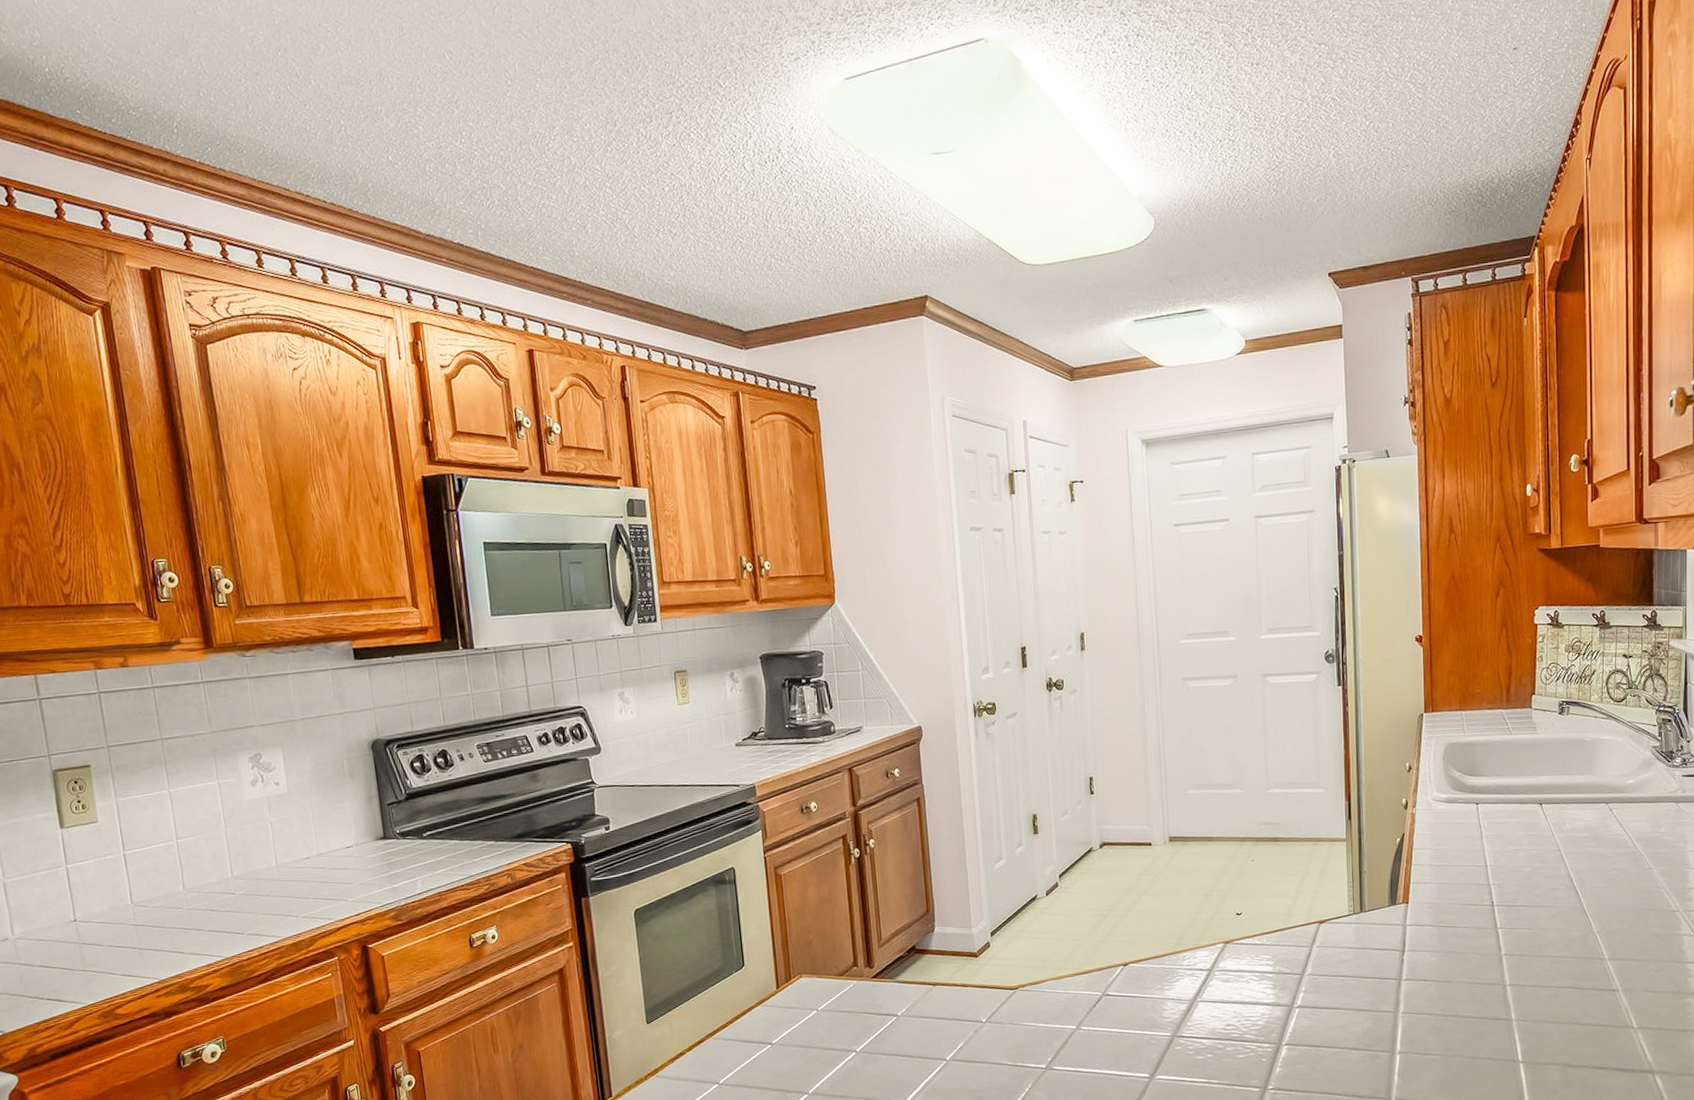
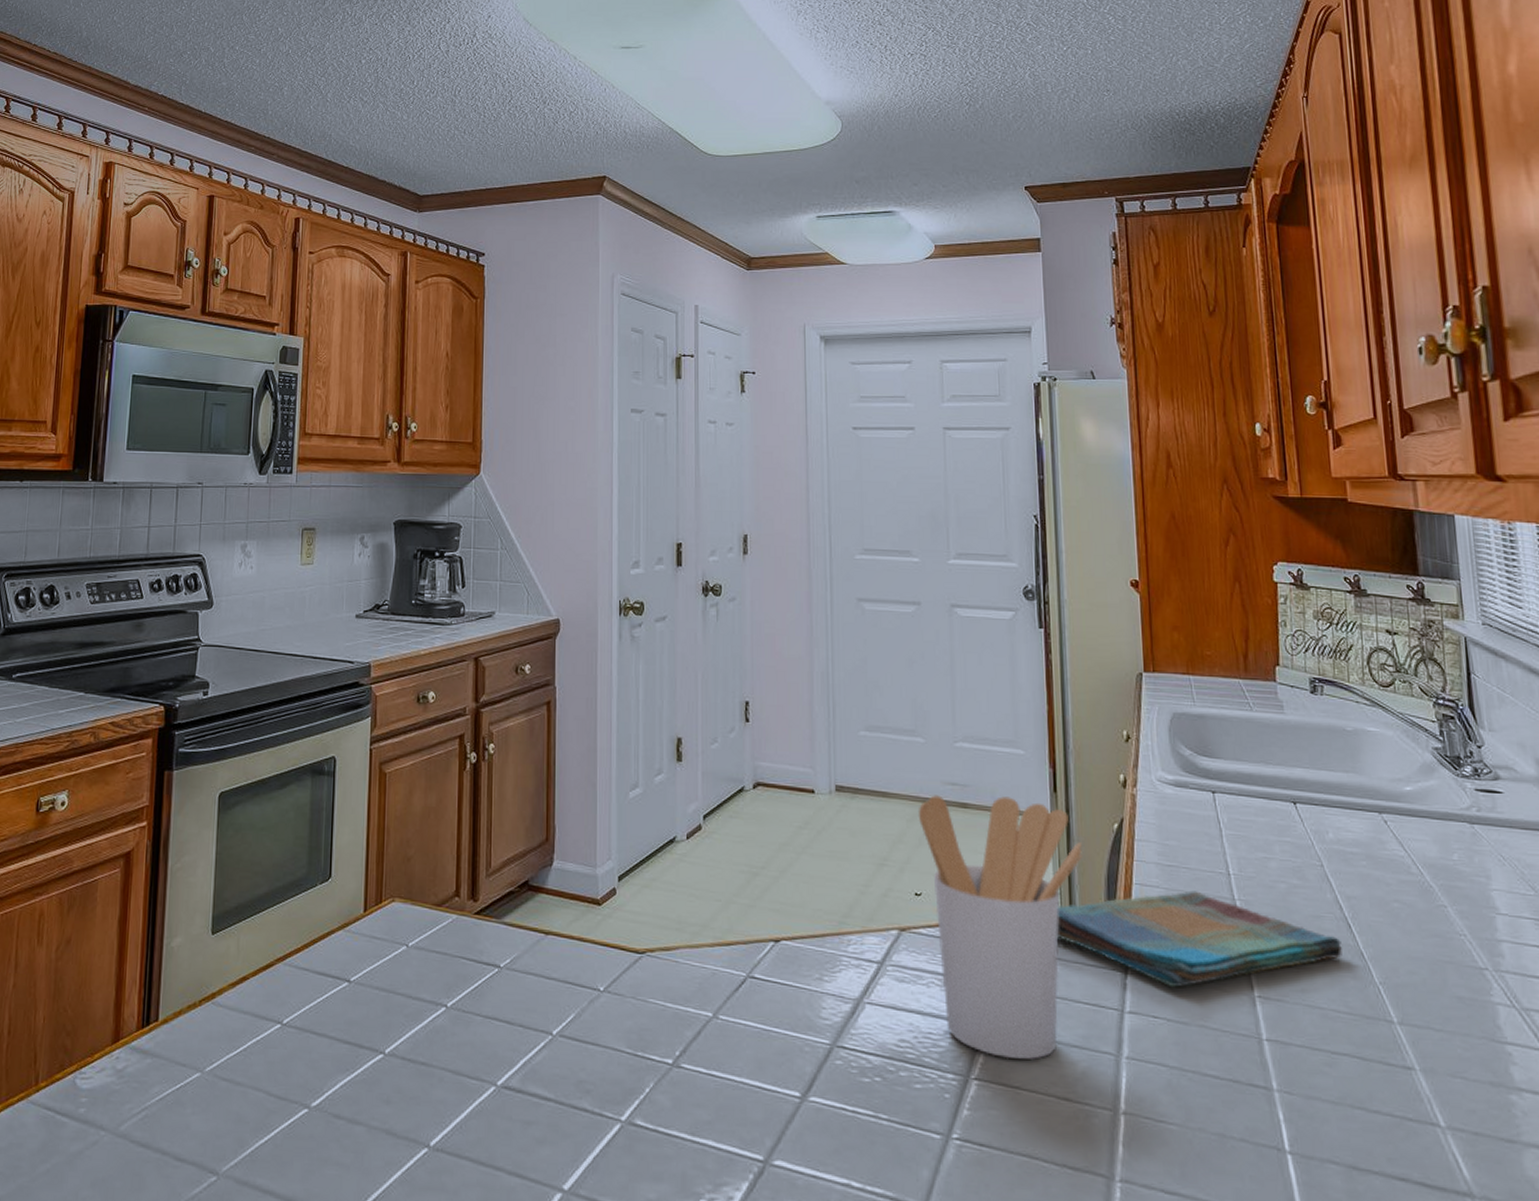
utensil holder: none [1237,828,1372,1027] -> present [918,795,1084,1059]
dish towel: none [1350,882,1571,957] -> present [1057,890,1343,988]

